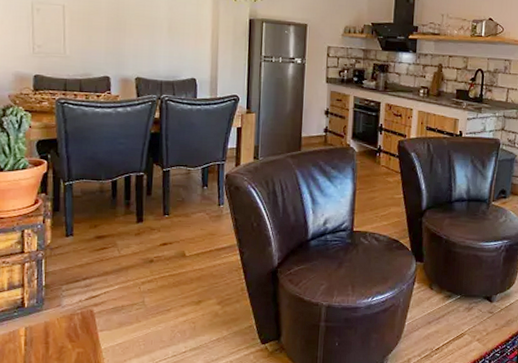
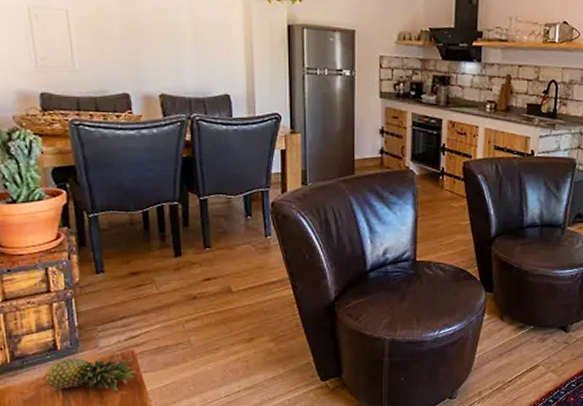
fruit: none [11,315,94,350] -> present [45,358,137,393]

